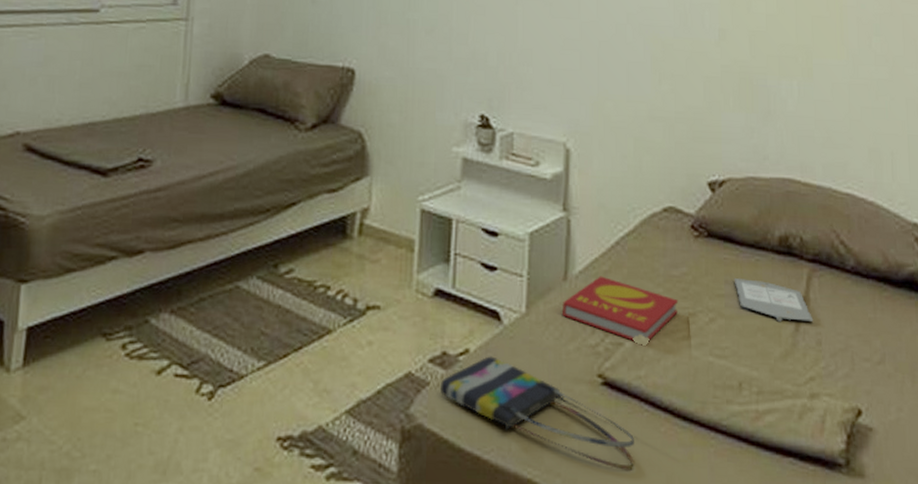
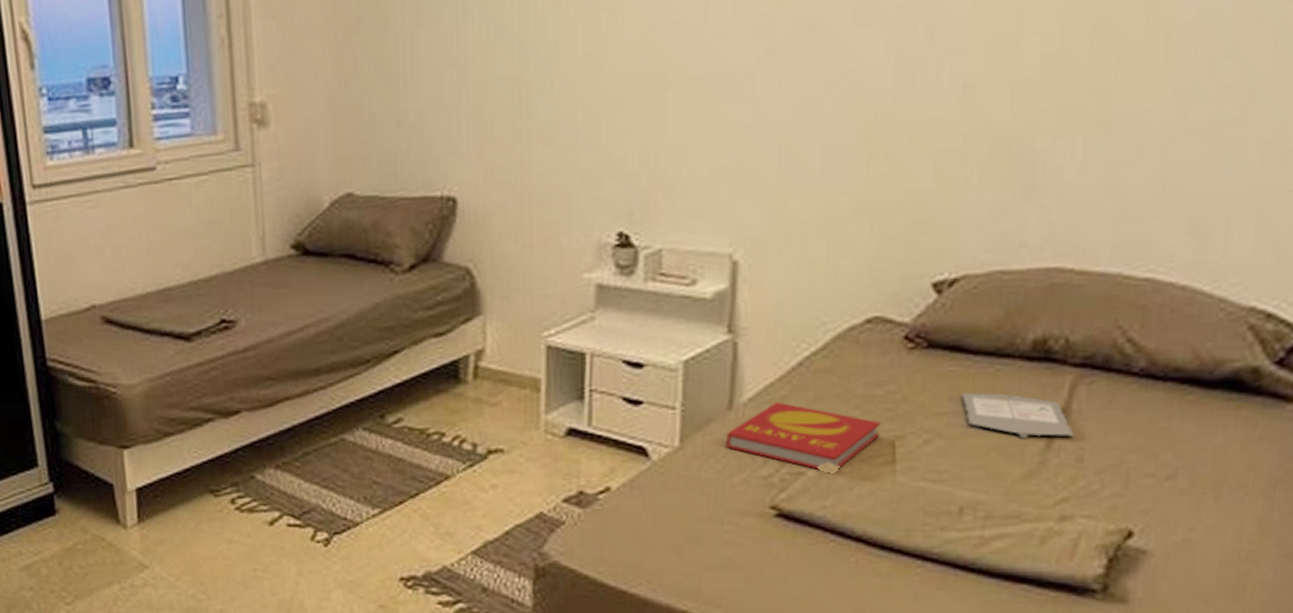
tote bag: present [441,356,635,470] -> none [578,493,817,601]

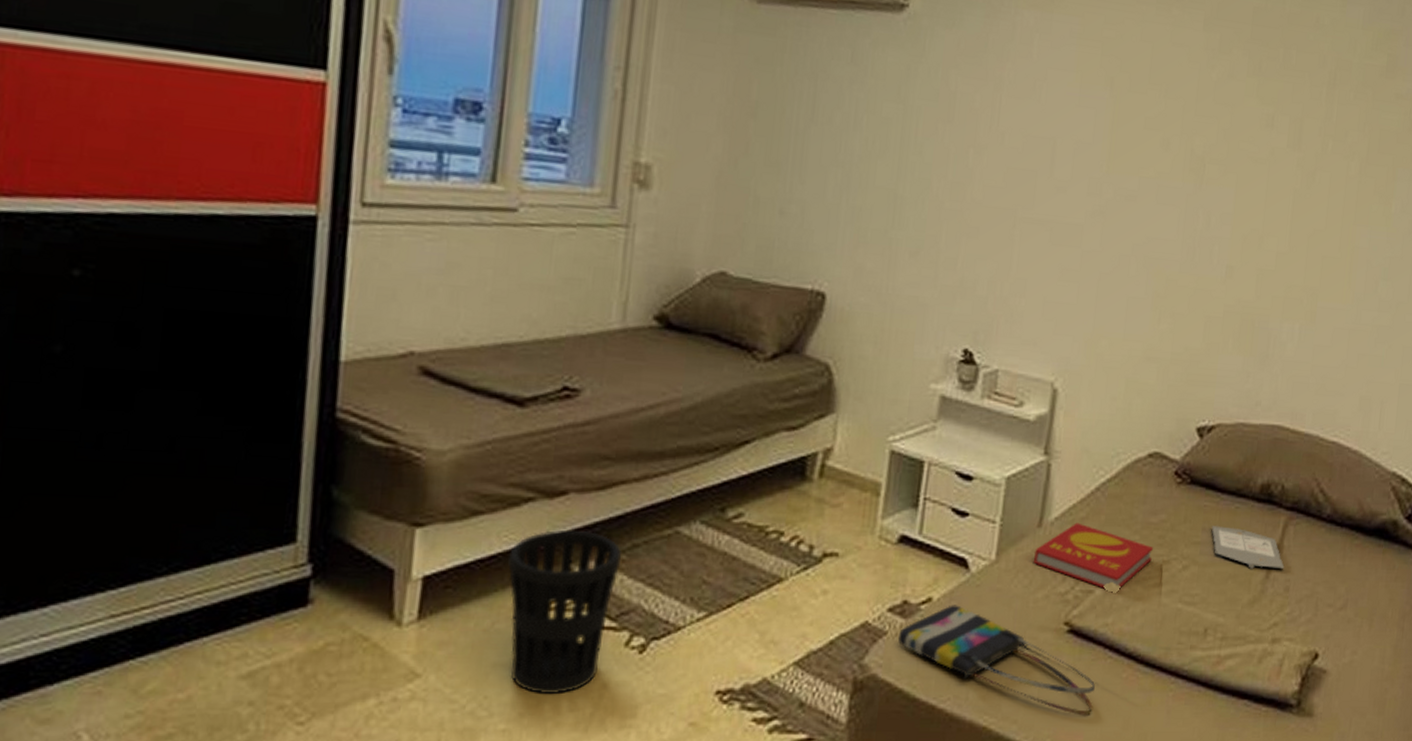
wastebasket: none [200,444,297,582] -> present [508,530,623,695]
tote bag: none [578,493,817,601] -> present [898,605,1096,716]

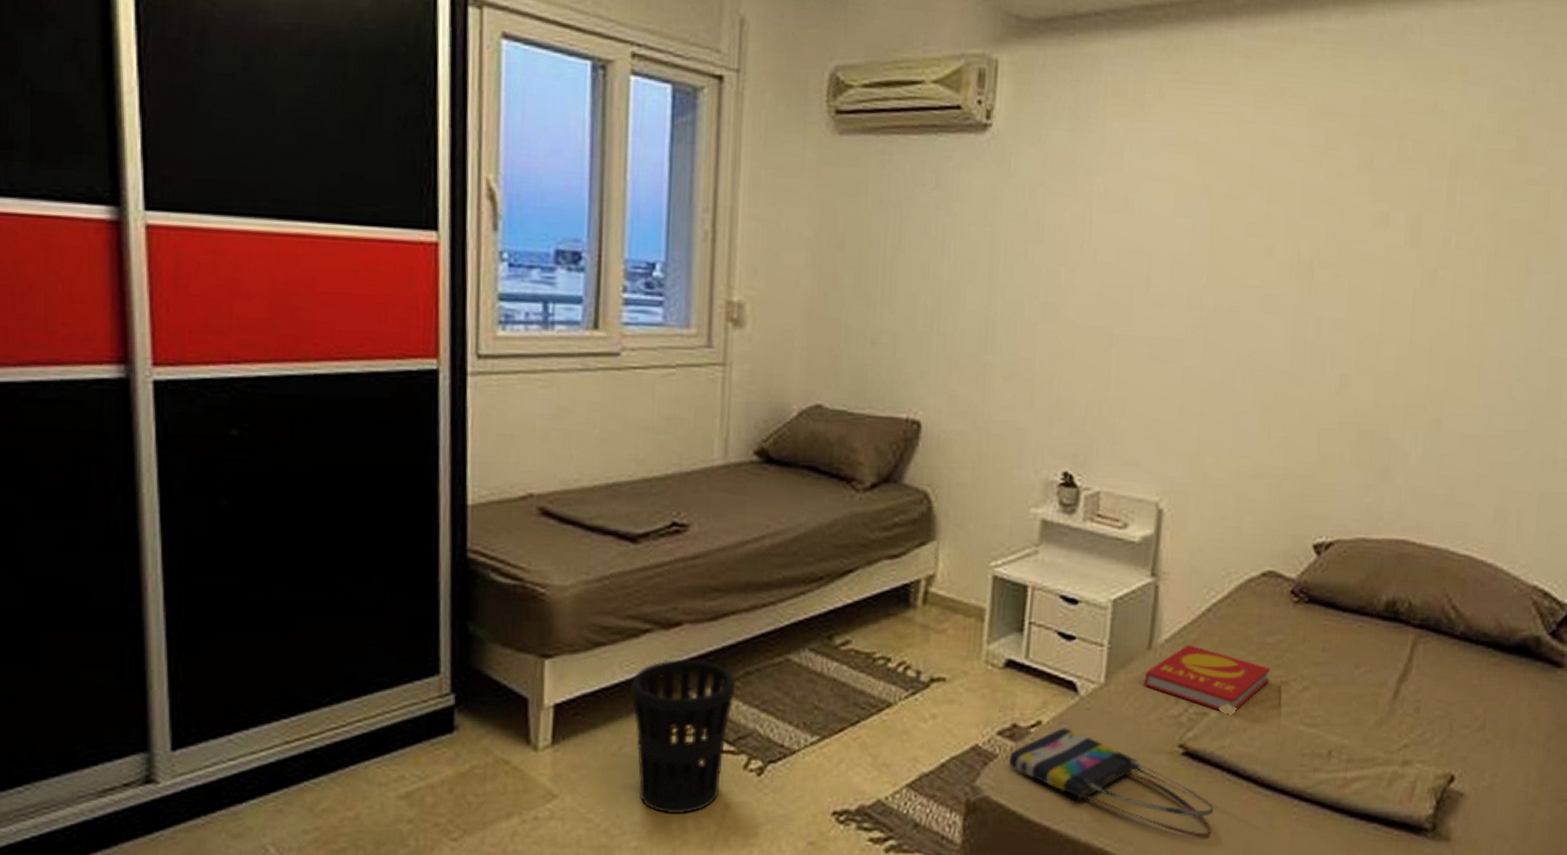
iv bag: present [1211,526,1285,569] -> none [1332,645,1414,689]

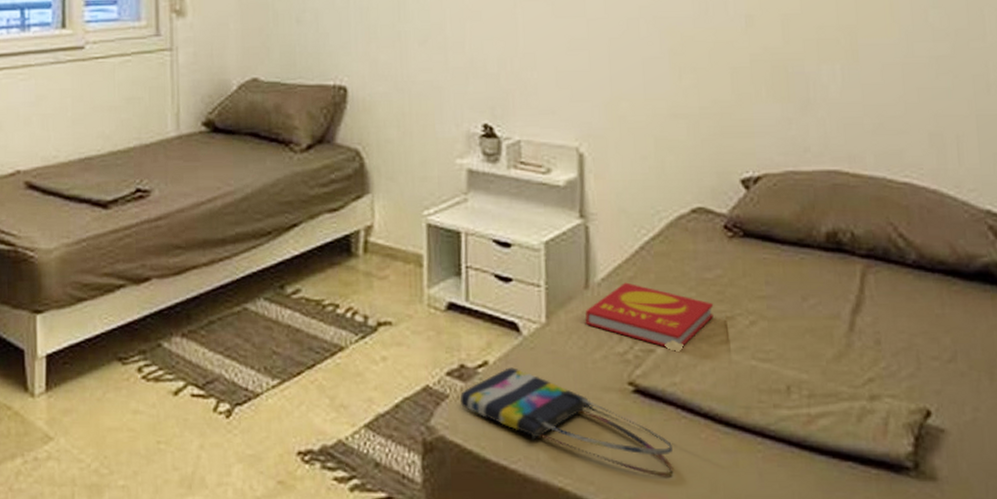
wastebasket: present [631,660,737,815] -> none [110,312,202,455]

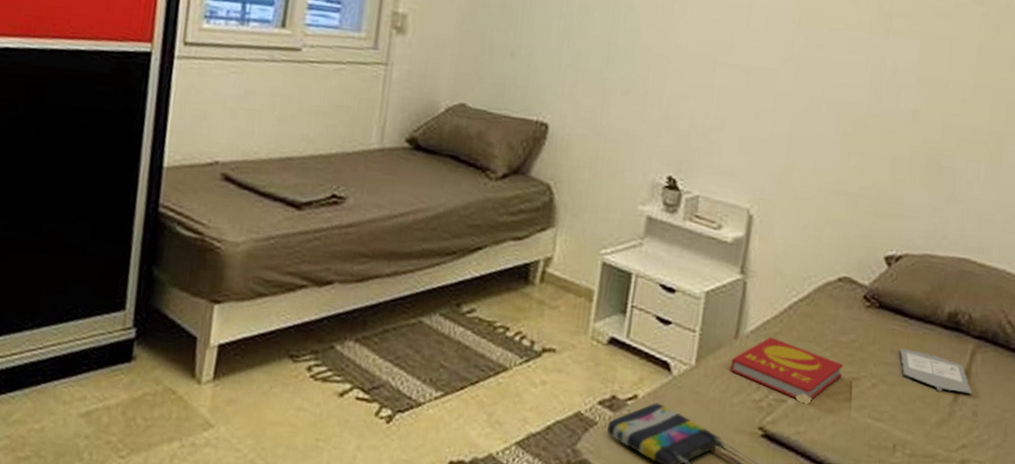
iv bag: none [775,279,871,322] -> present [899,348,973,394]

